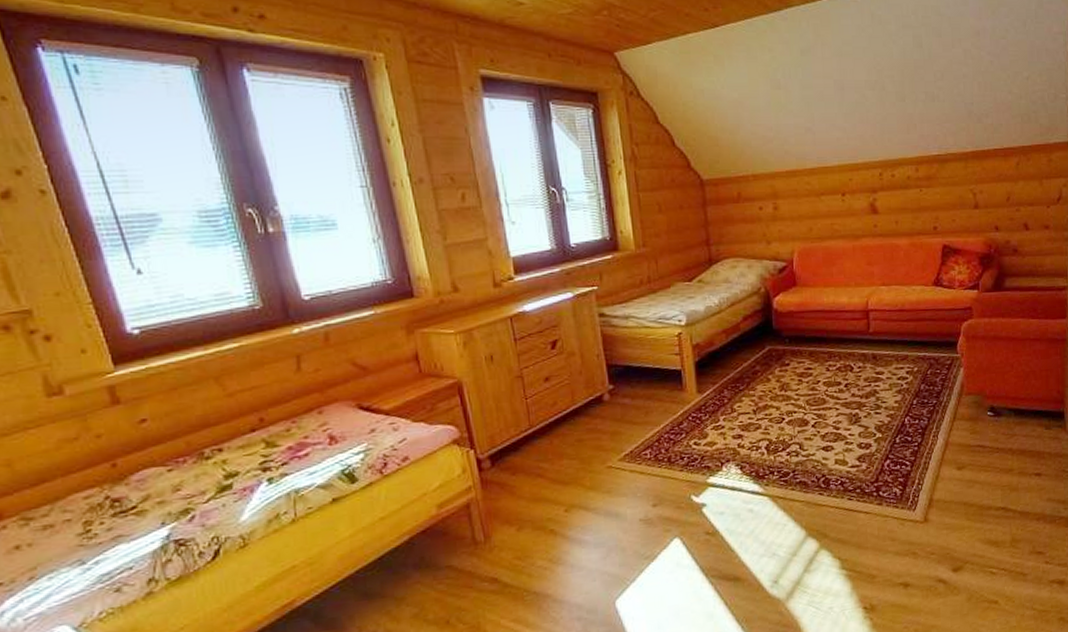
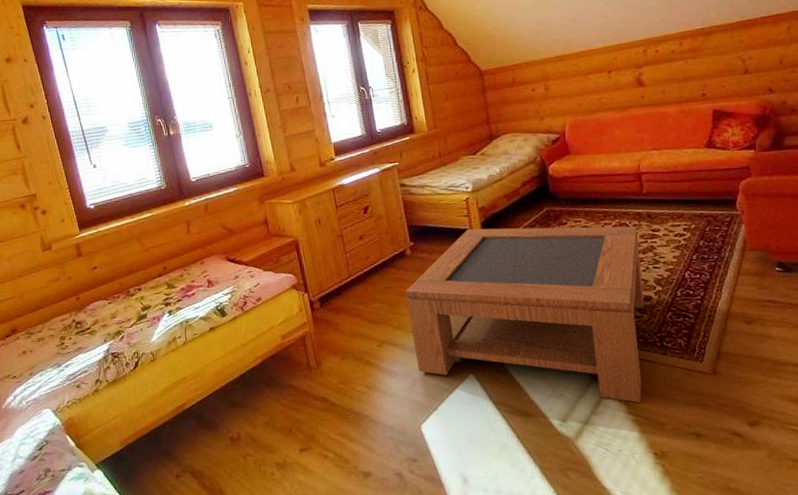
coffee table: none [600,368,864,557] -> present [404,226,644,403]

